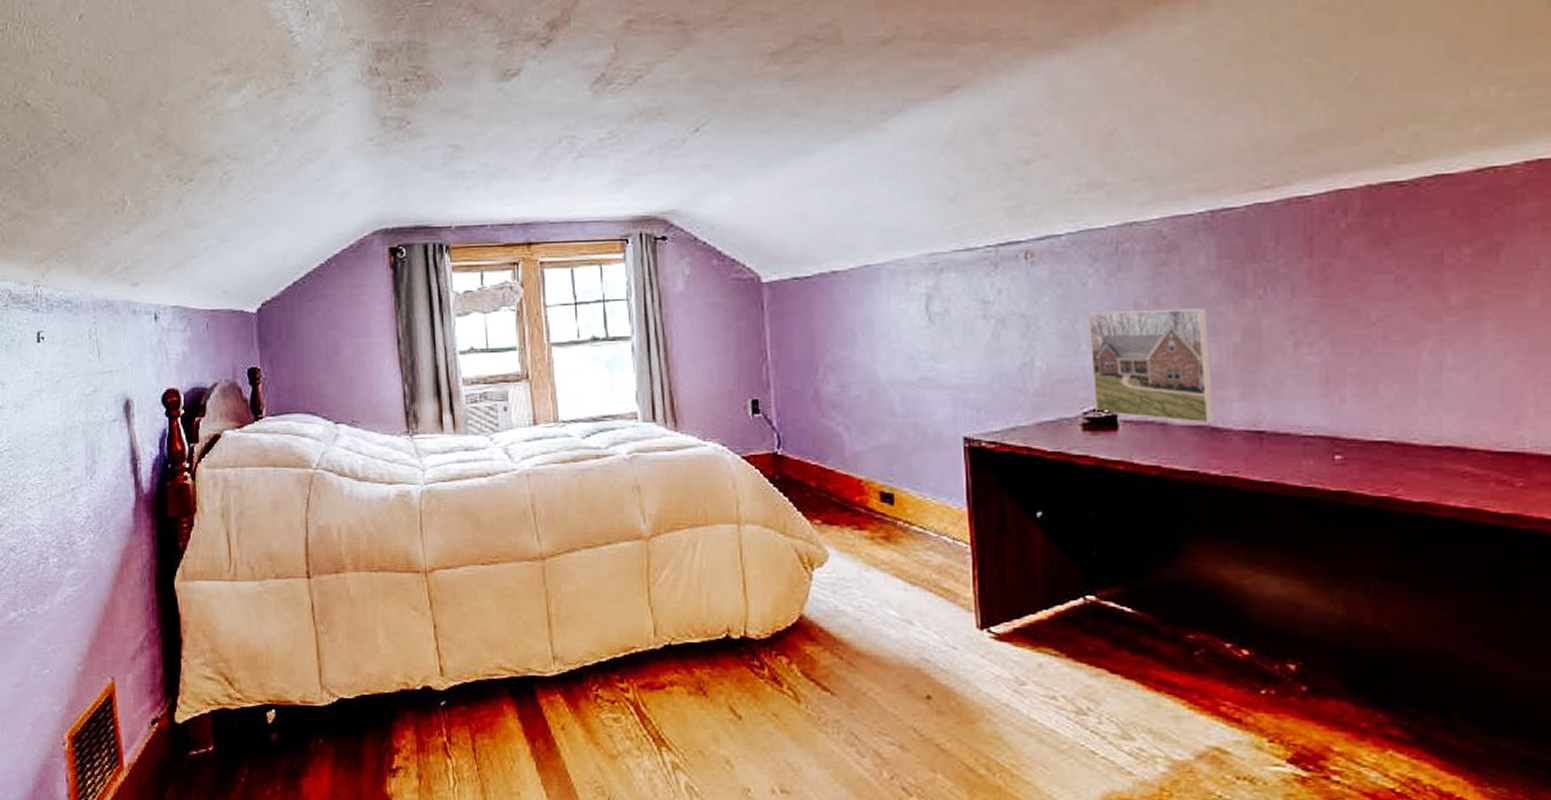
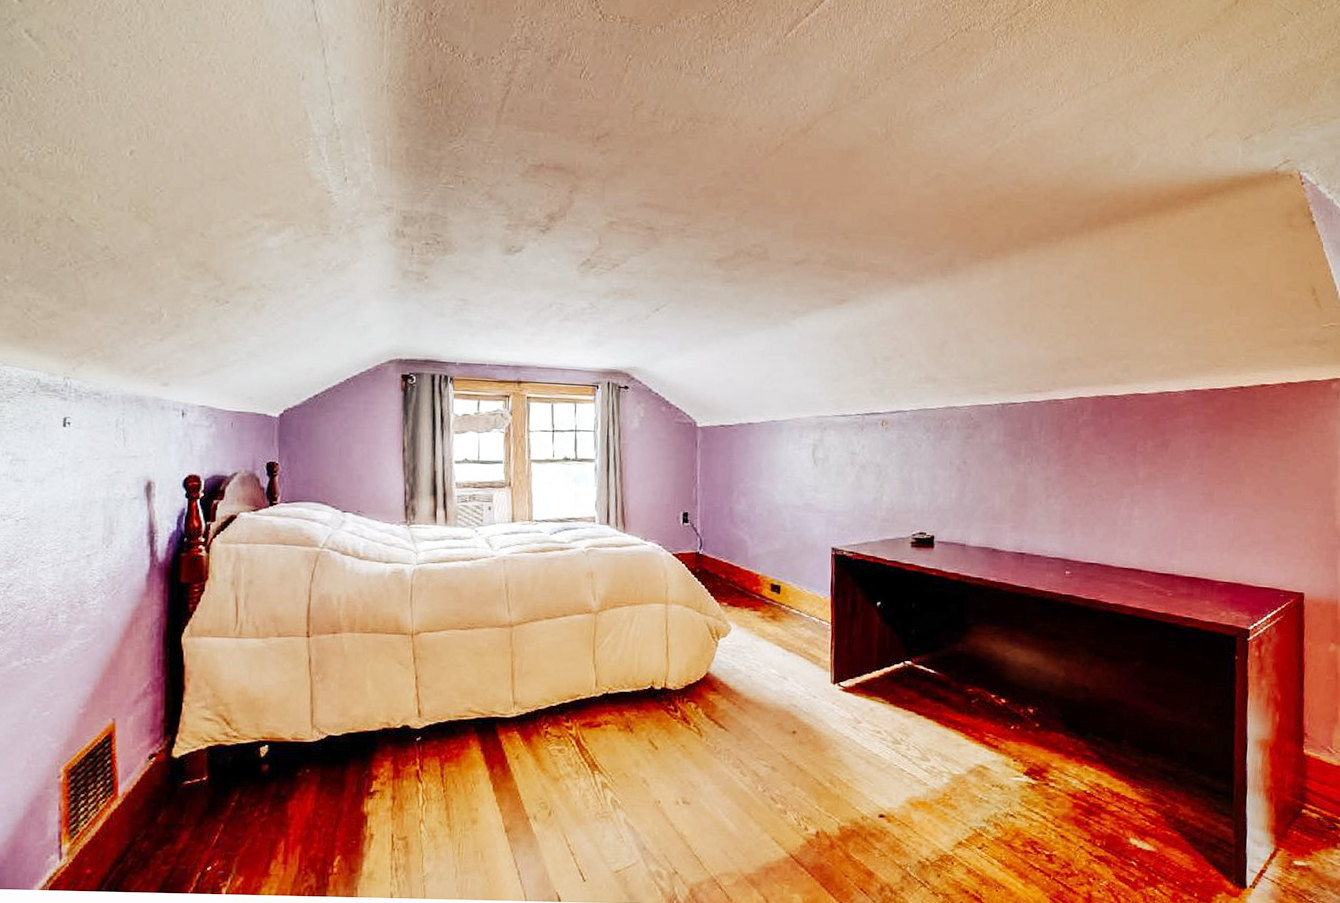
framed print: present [1087,308,1216,424] -> none [919,465,996,546]

